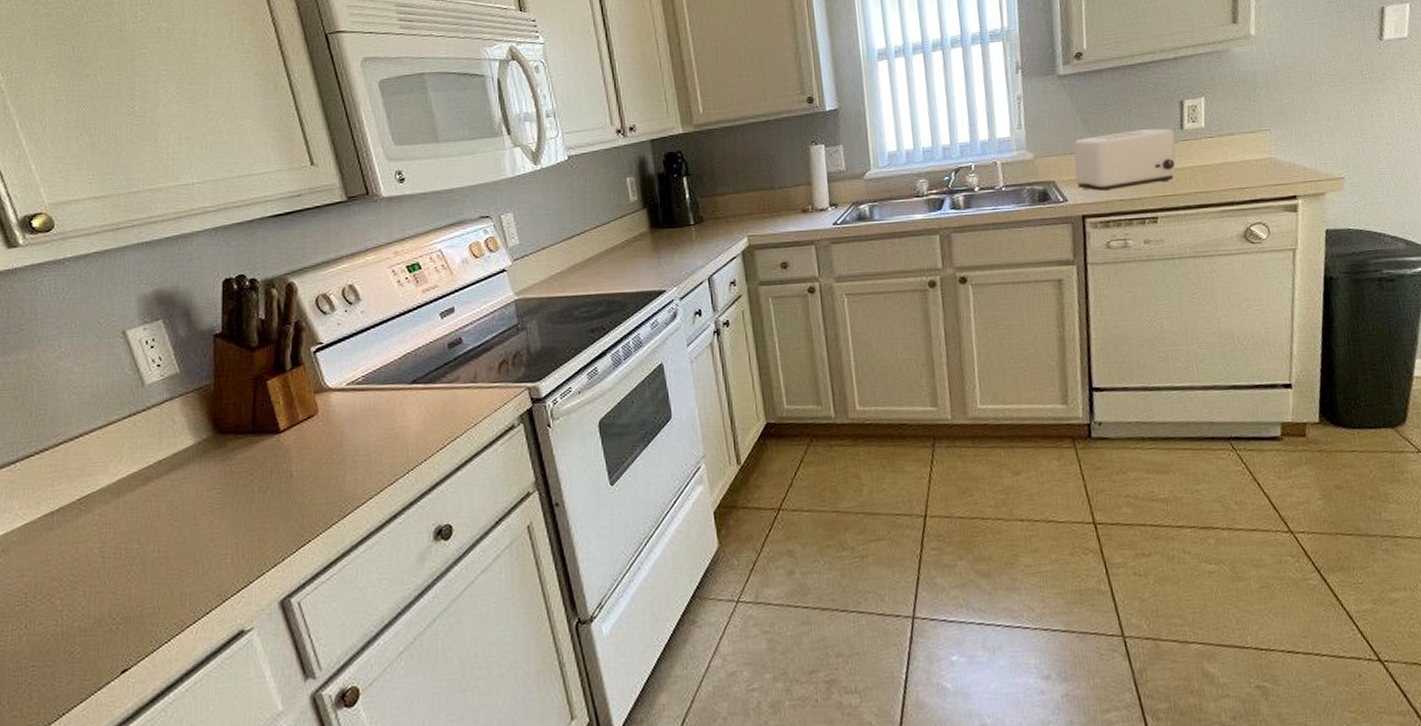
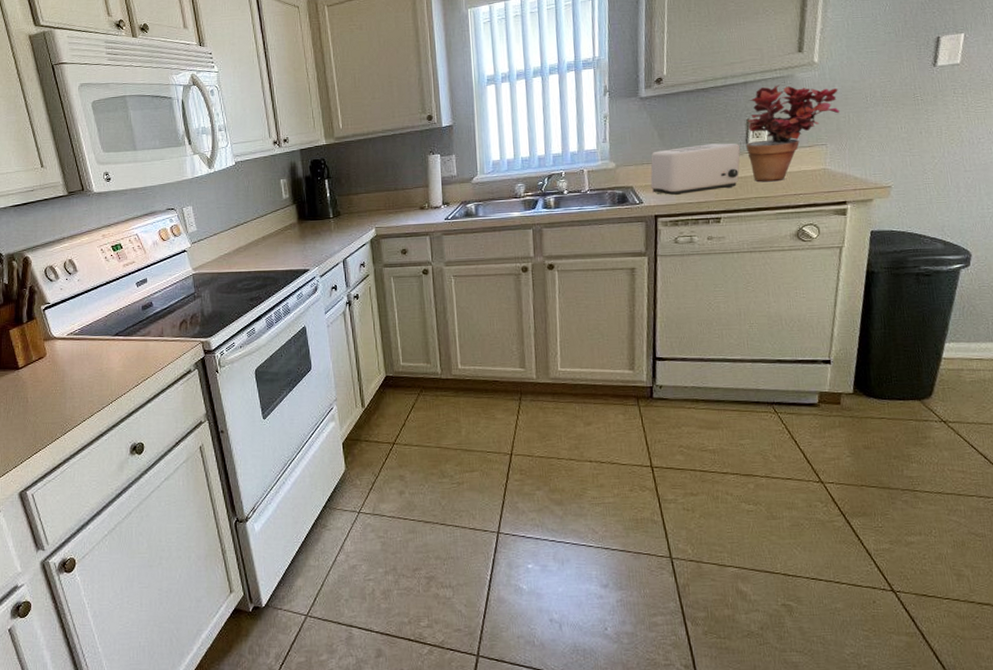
potted plant: none [1181,60,1282,174] -> present [746,84,840,182]

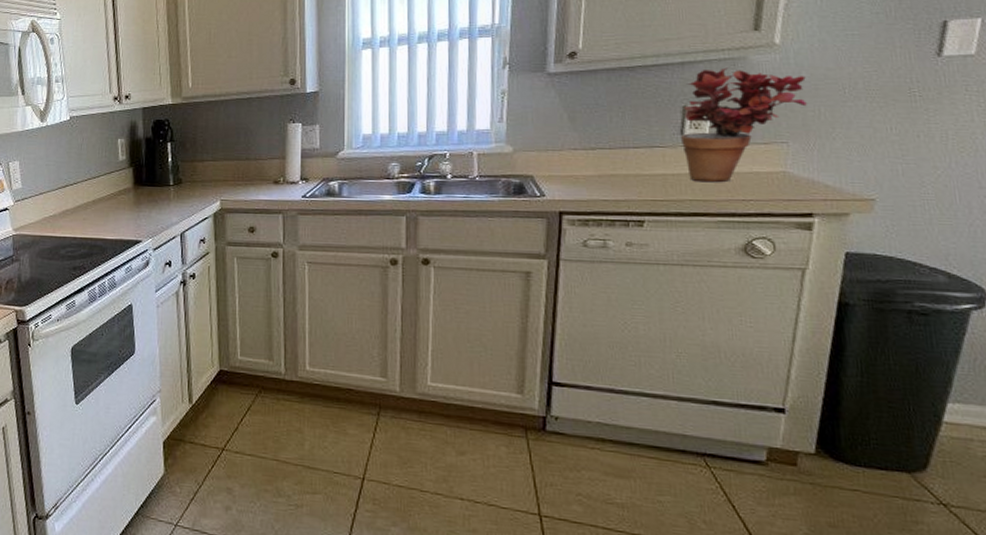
toaster: present [650,143,741,196] -> none [556,132,674,191]

